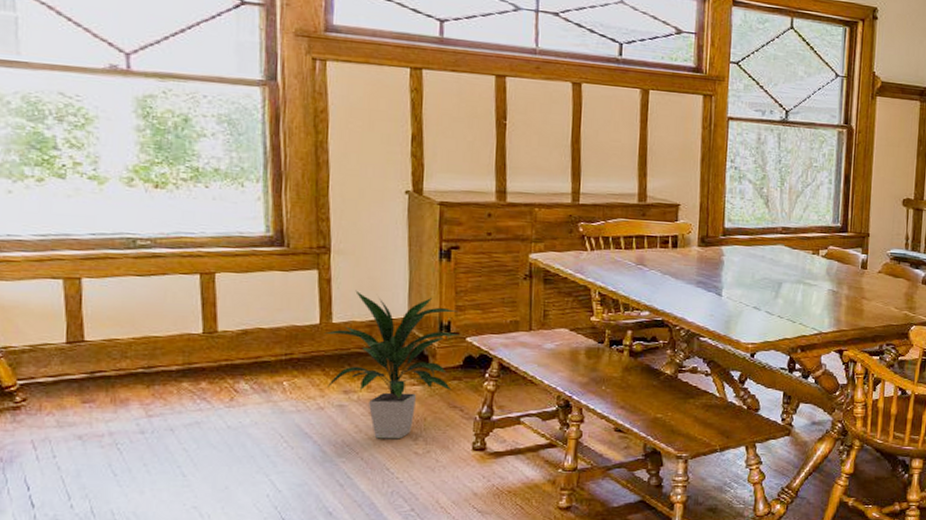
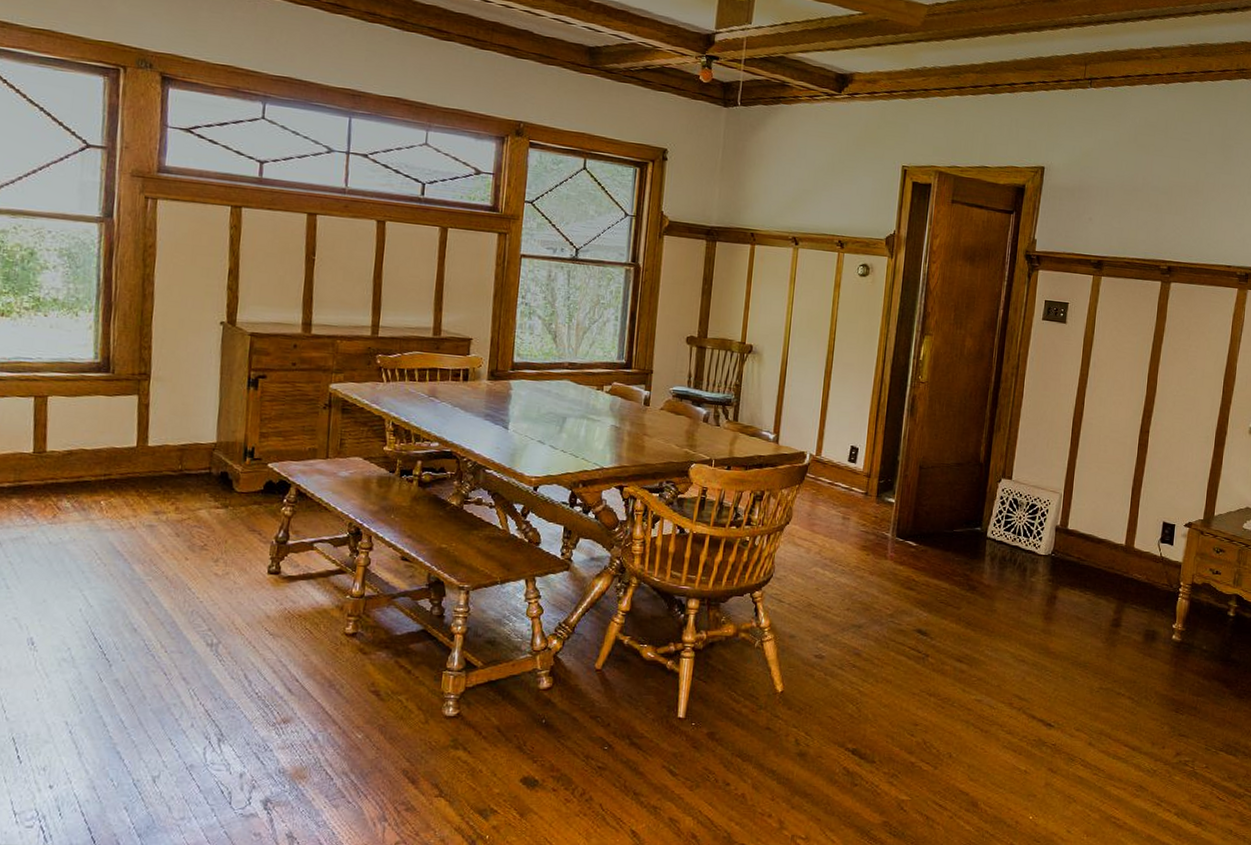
indoor plant: present [325,290,461,439] -> none [139,415,263,560]

